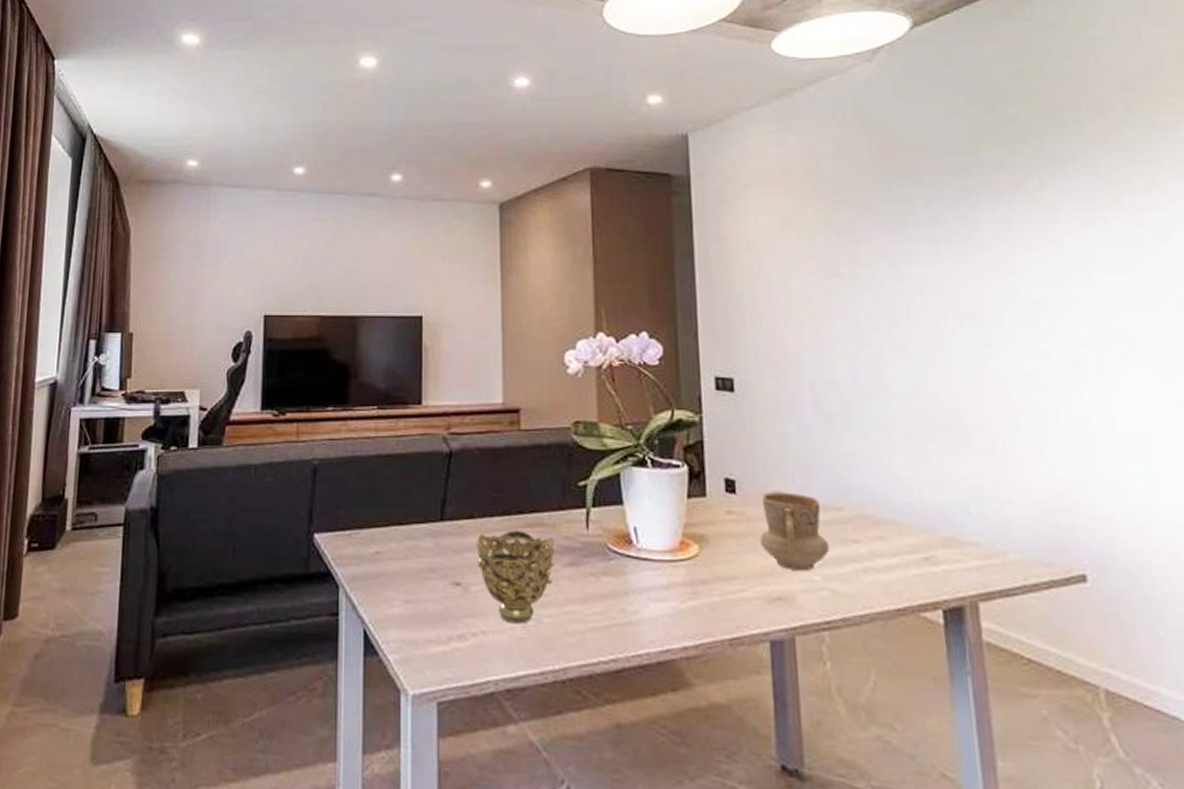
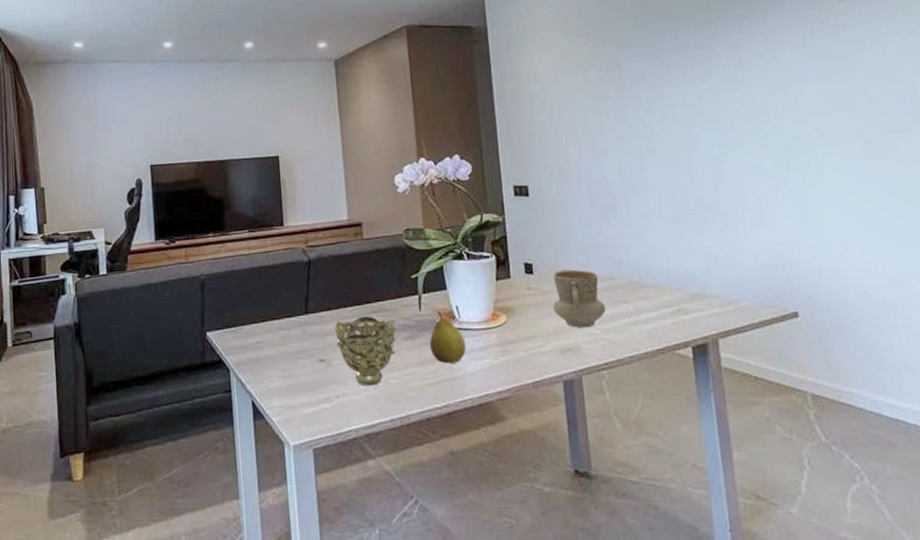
fruit: none [597,533,645,603] -> present [429,311,467,363]

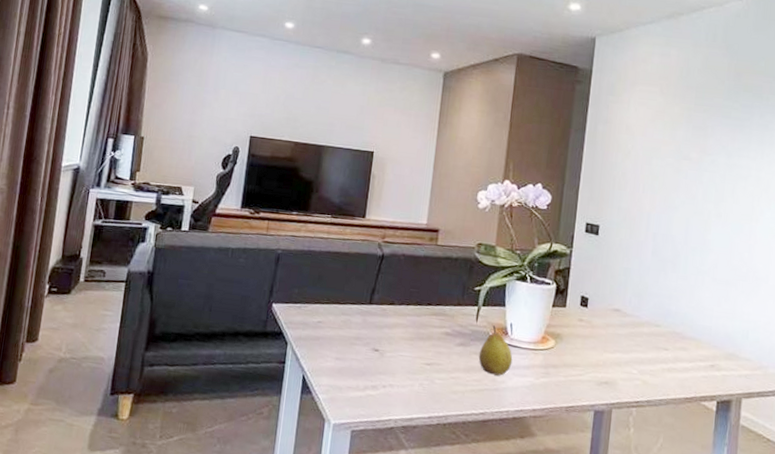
decorative bowl: present [334,316,396,386] -> none [392,316,451,383]
mug: present [552,269,606,327] -> none [598,309,647,366]

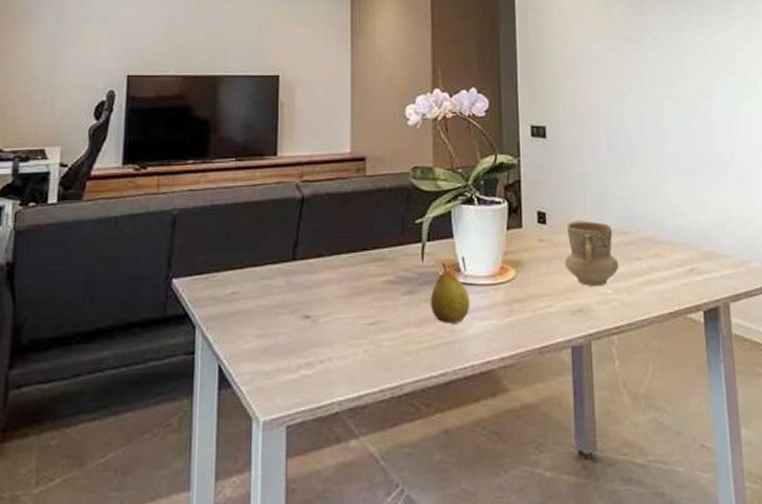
mug: none [598,309,647,366] -> present [564,221,619,286]

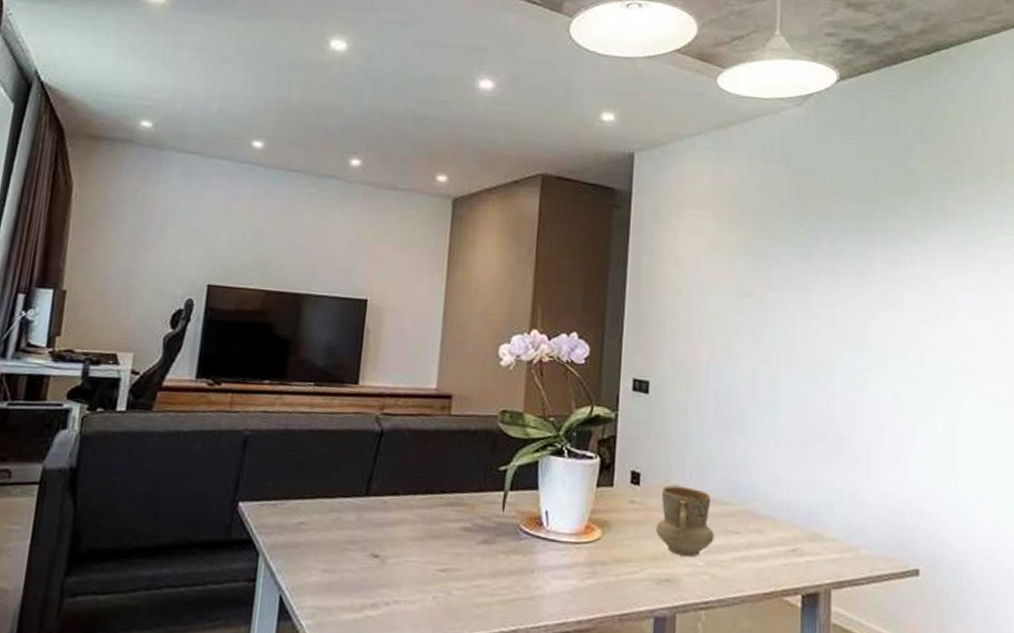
fruit: present [430,263,470,324] -> none [507,515,550,580]

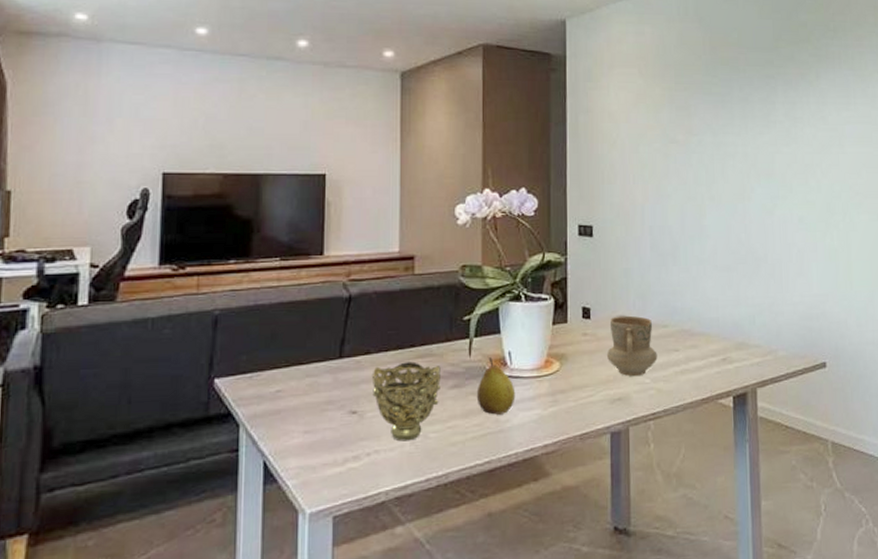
decorative bowl: none [397,508,471,595] -> present [371,361,441,442]
fruit: none [507,515,550,580] -> present [476,357,516,415]

